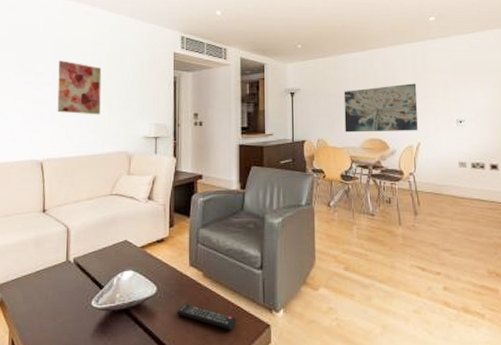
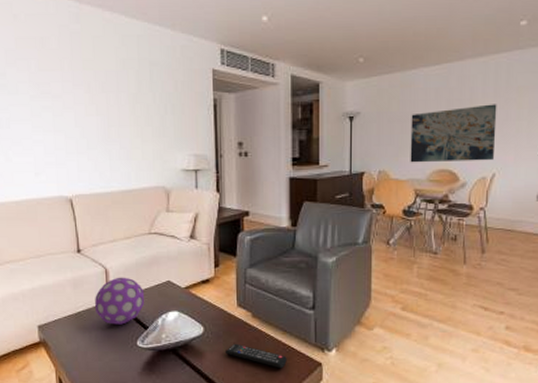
decorative ball: none [54,236,102,284] -> present [95,277,145,325]
wall art: present [57,60,102,115] -> none [78,81,132,145]

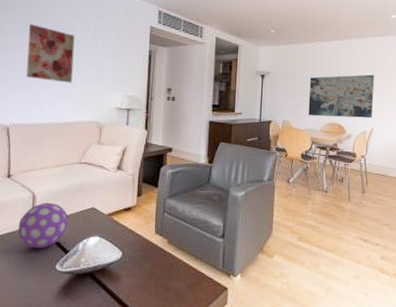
wall art: none [78,81,132,145] -> present [26,24,75,83]
remote control: present [226,343,287,369] -> none [141,268,197,293]

